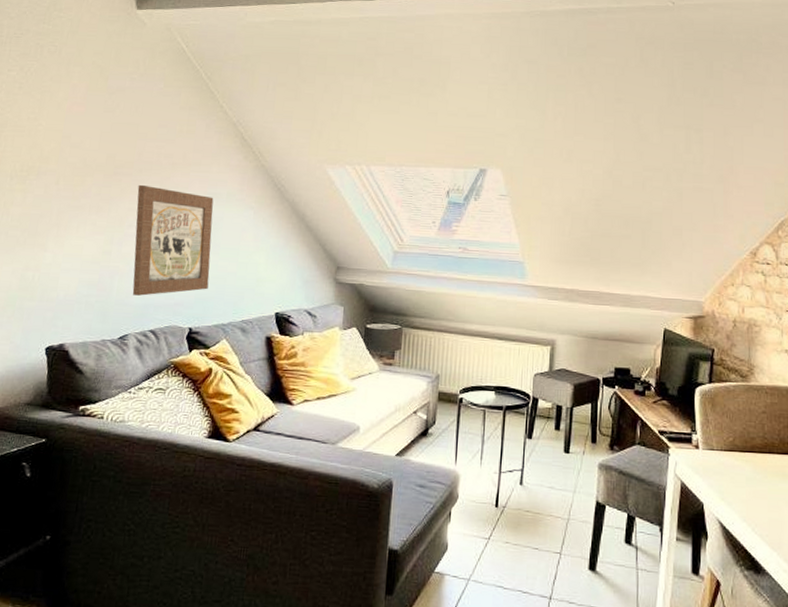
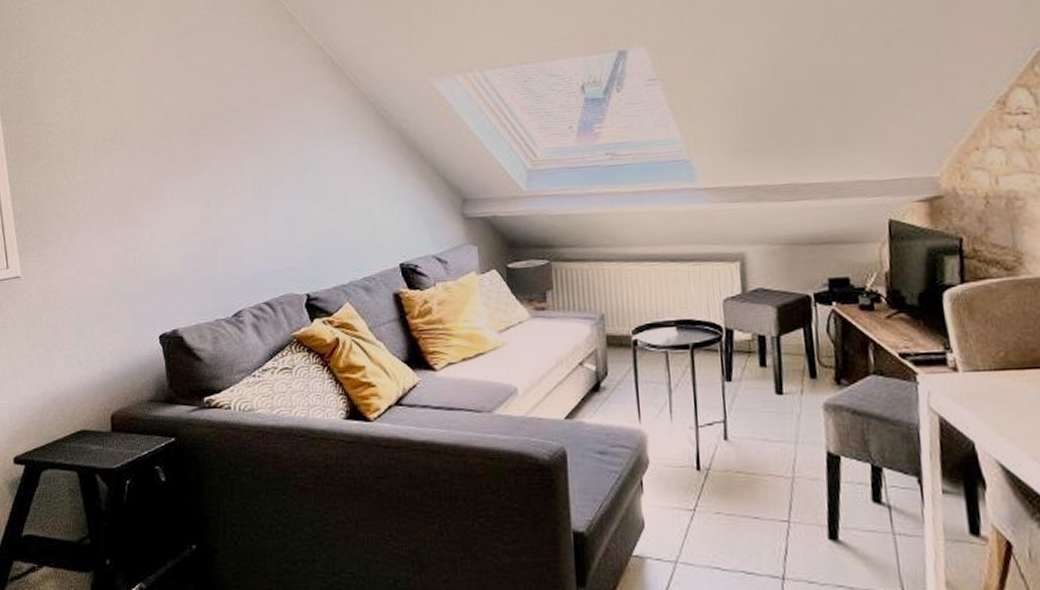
wall art: present [132,184,214,296] -> none [227,136,320,265]

